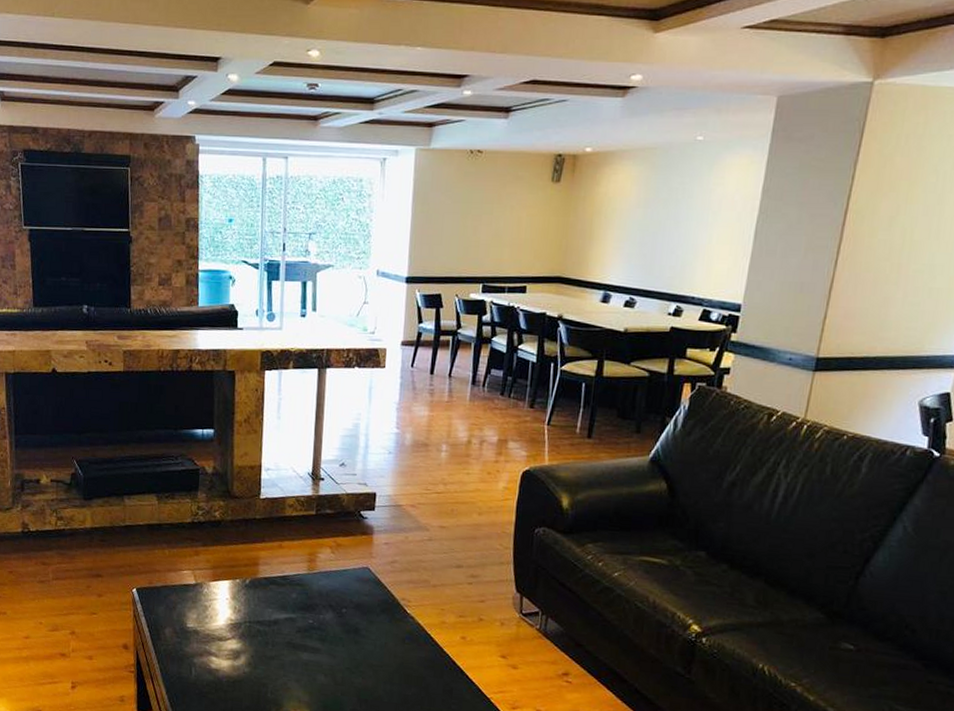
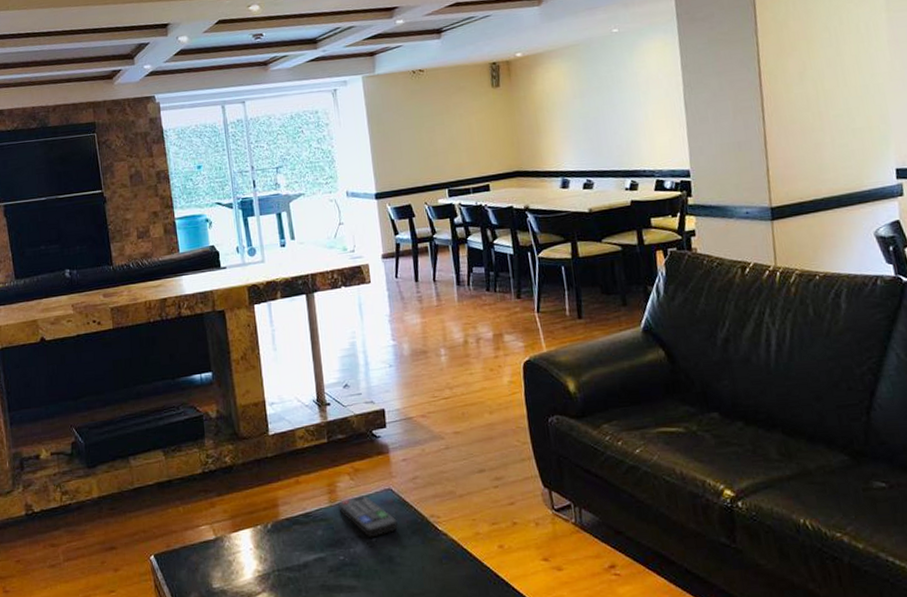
remote control: none [314,569,369,609] -> present [337,495,398,538]

